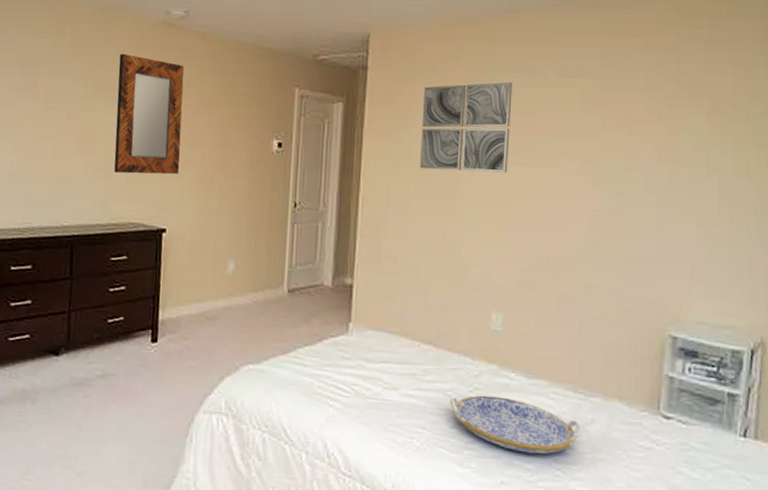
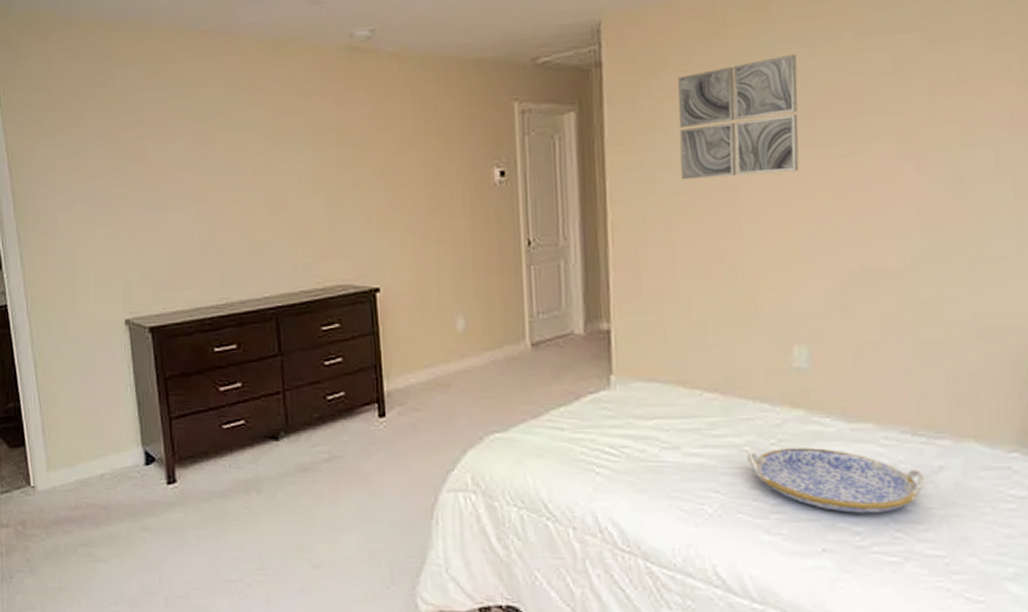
home mirror: present [114,53,184,175] -> none [302,91,387,230]

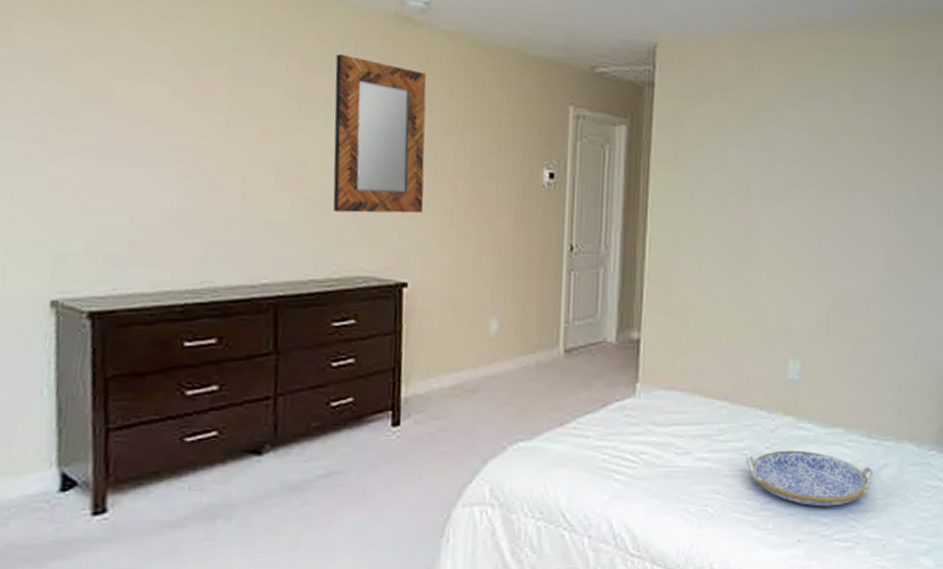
home mirror: none [302,91,387,230] -> present [333,53,427,214]
wall art: present [678,53,799,180] -> none [714,105,810,207]

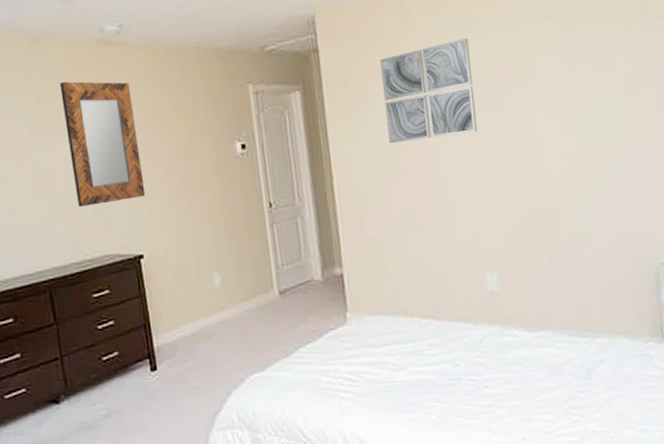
wall art: none [714,105,810,207] -> present [380,37,478,144]
serving tray: present [746,450,874,507] -> none [459,355,591,406]

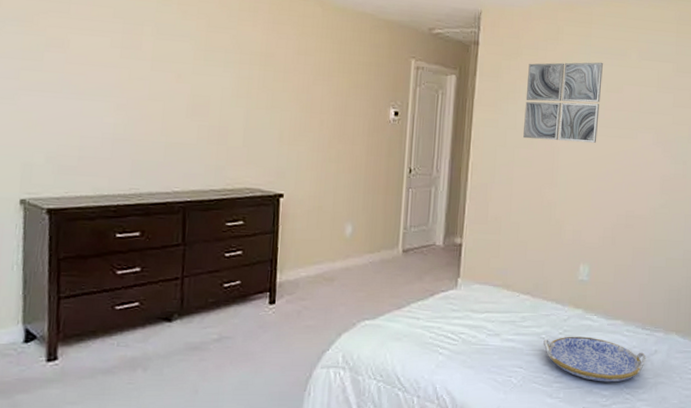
home mirror: present [60,81,146,207] -> none [229,16,302,141]
serving tray: none [459,355,591,406] -> present [543,336,647,383]

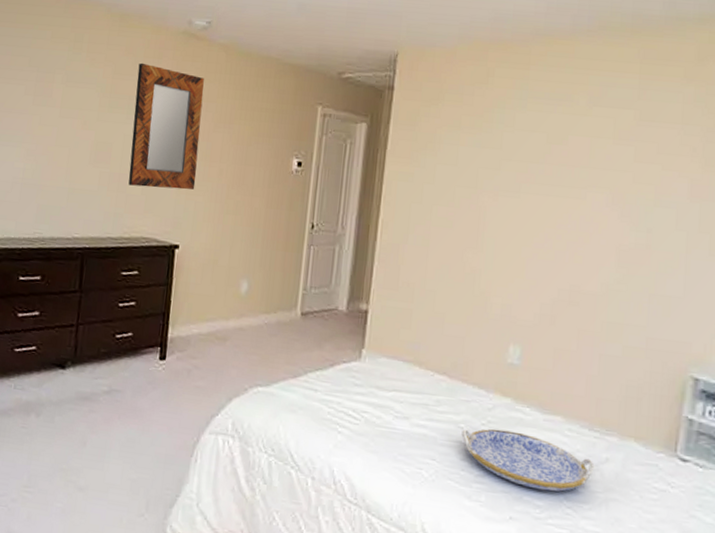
home mirror: none [229,16,302,141] -> present [128,63,204,190]
wall art: present [523,62,603,143] -> none [443,108,543,203]

